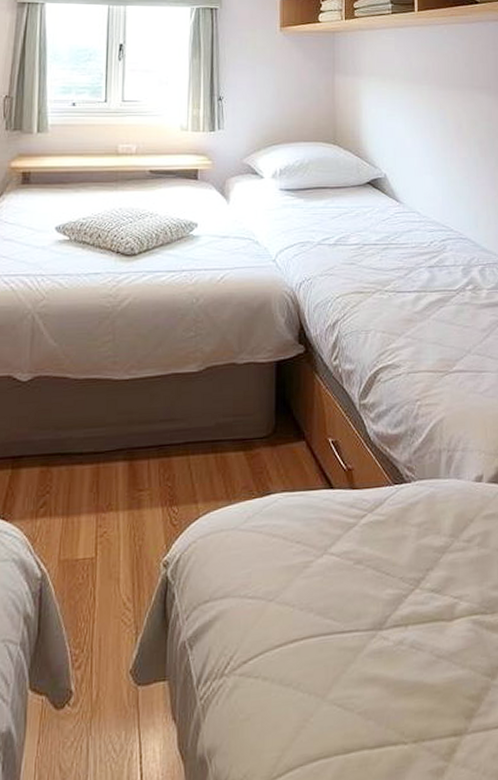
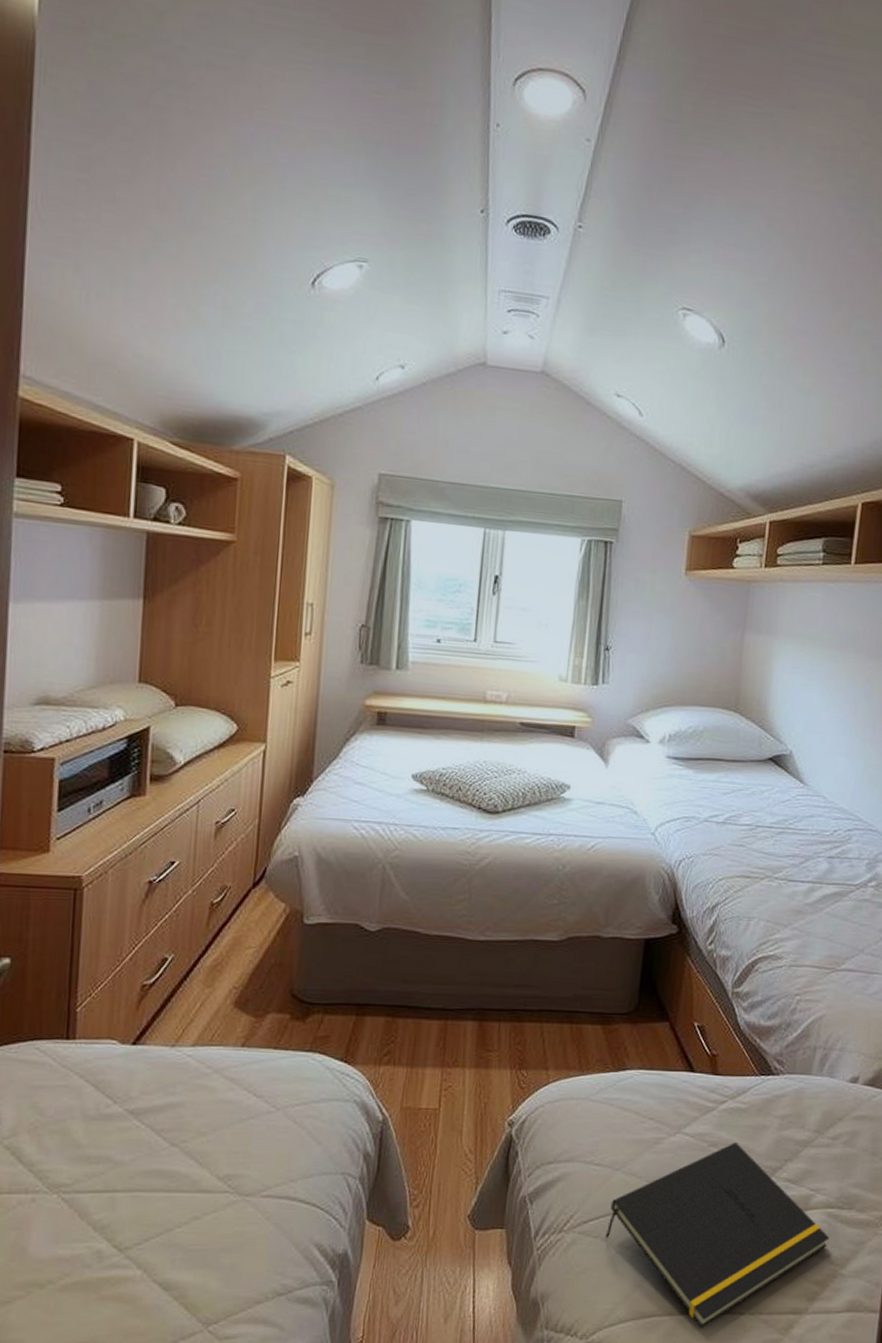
notepad: none [265,557,478,767] -> present [605,1142,830,1329]

